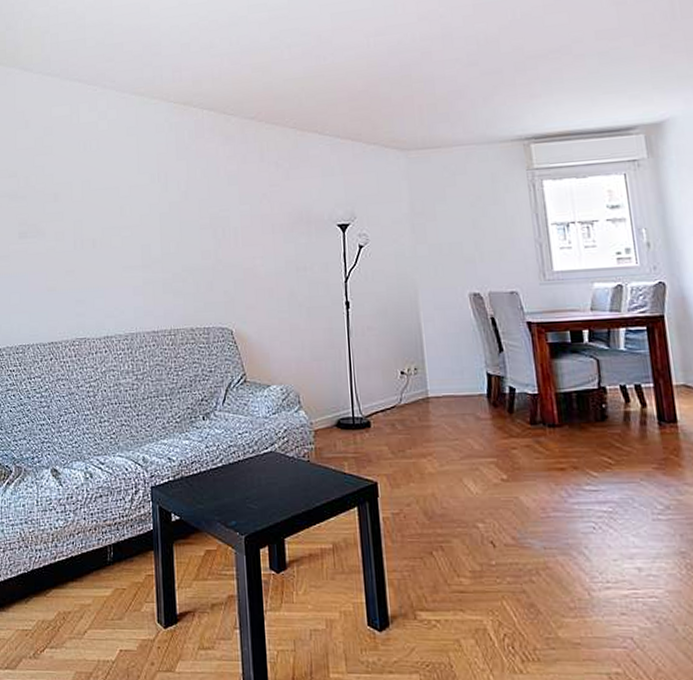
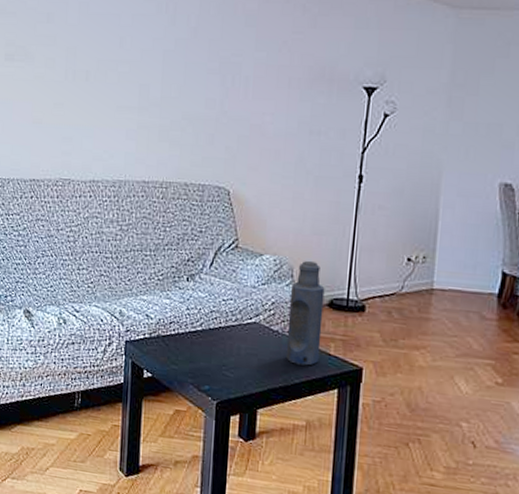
bottle: none [299,385,336,488] -> present [285,260,325,366]

